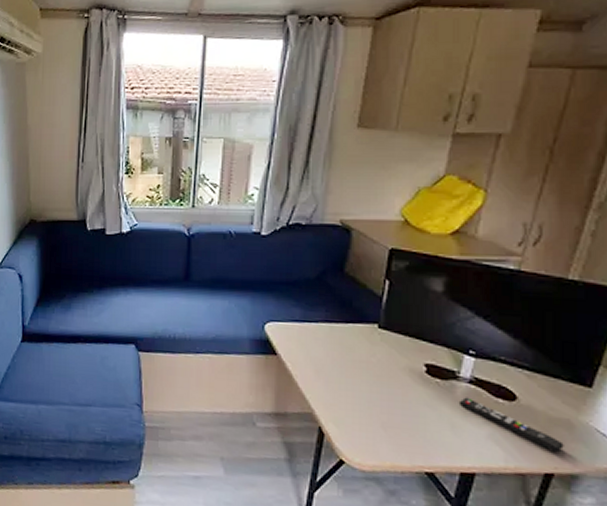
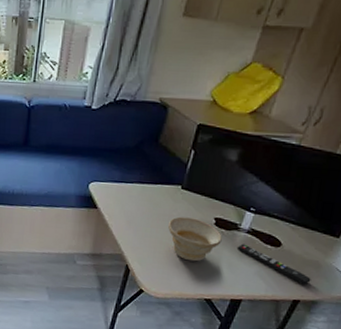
bowl: none [366,363,438,422] -> present [167,216,222,262]

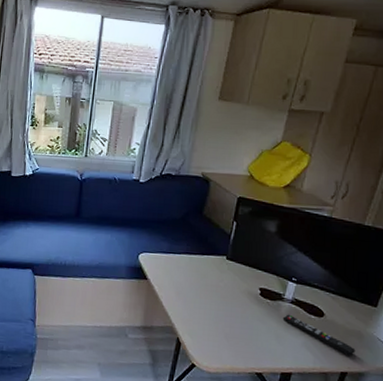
bowl: present [167,216,222,262] -> none [215,287,268,334]

